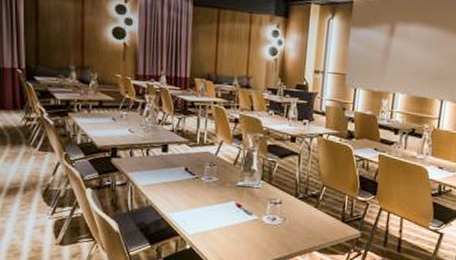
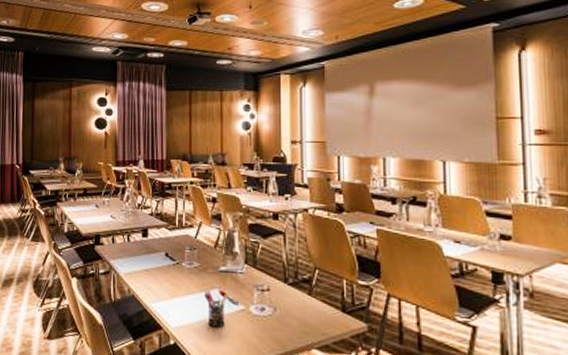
pen holder: none [221,202,244,234] -> present [204,290,228,328]

